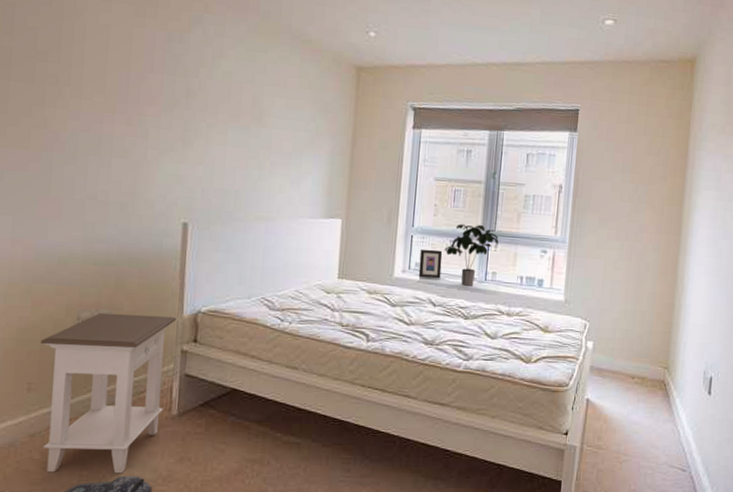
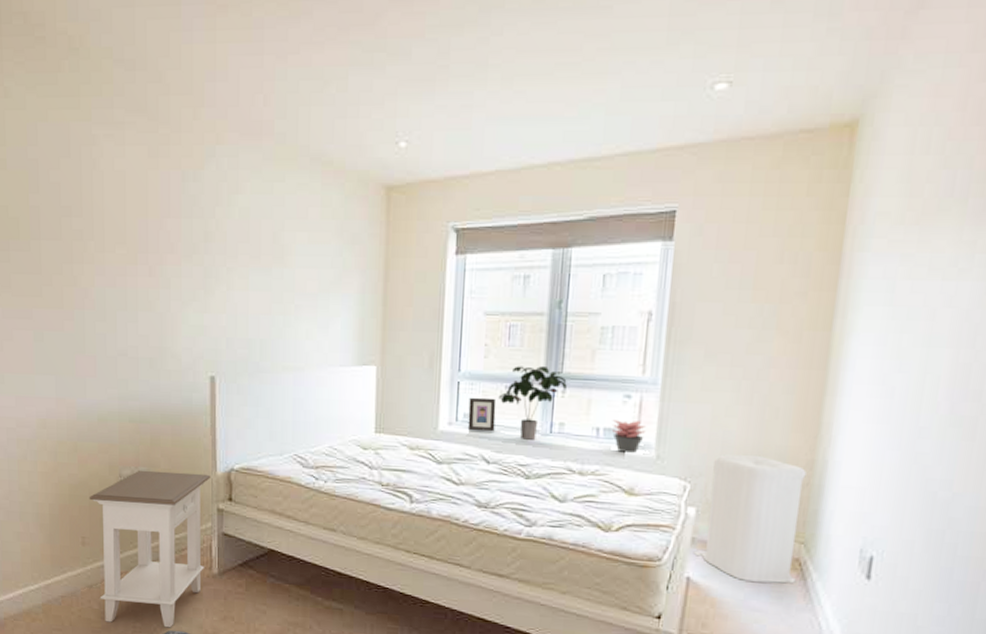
succulent plant: none [532,270,557,299] -> present [611,420,645,454]
laundry basket: none [591,299,668,401] -> present [693,454,806,584]

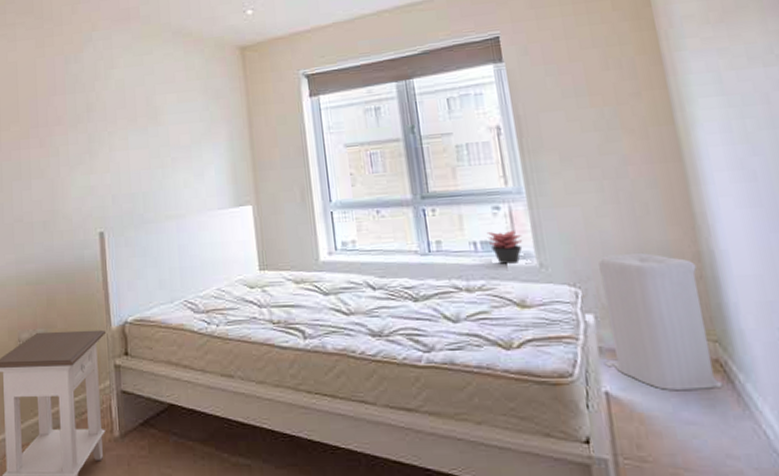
picture frame: present [467,397,497,432] -> none [344,223,375,259]
potted plant: present [498,366,567,440] -> none [372,188,436,262]

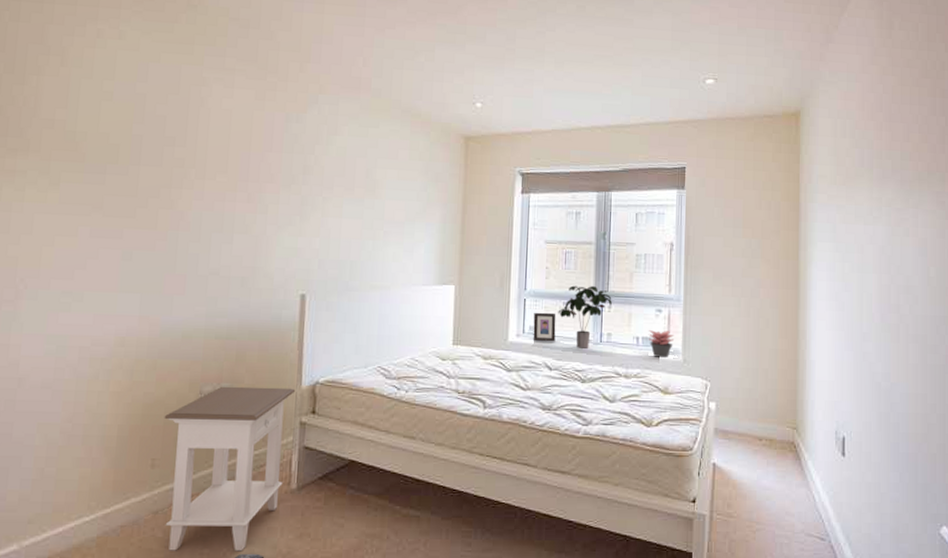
picture frame: none [344,223,375,259] -> present [533,312,556,342]
potted plant: none [372,188,436,262] -> present [558,285,612,348]
laundry basket: present [598,252,723,391] -> none [716,356,793,465]

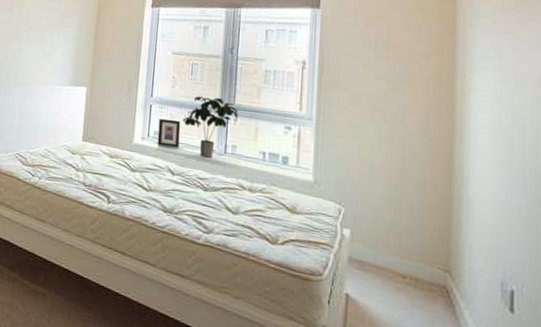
succulent plant: present [648,330,674,359] -> none [275,146,304,177]

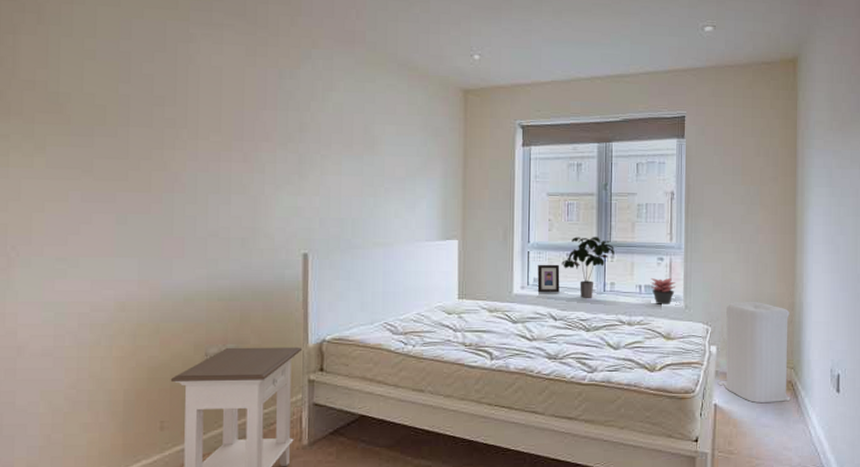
succulent plant: none [275,146,304,177] -> present [650,277,675,306]
laundry basket: none [350,184,445,310] -> present [717,301,791,404]

